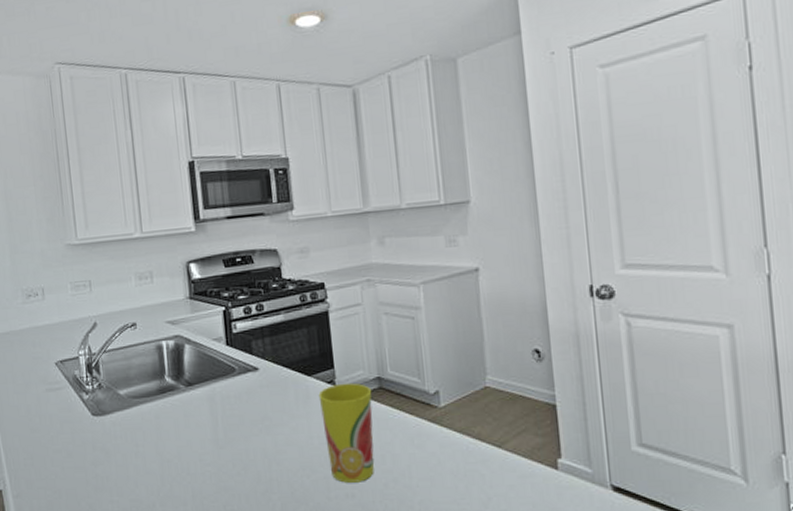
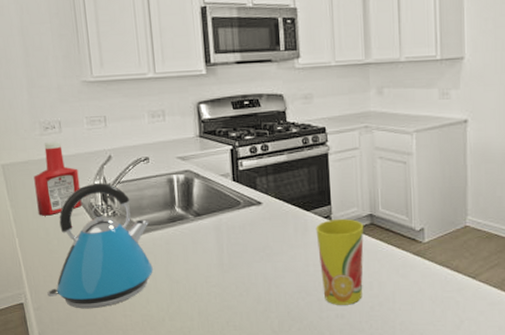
ketchup bottle: none [15,309,66,391] -> present [34,141,82,216]
kettle: none [28,353,142,495] -> present [47,183,153,309]

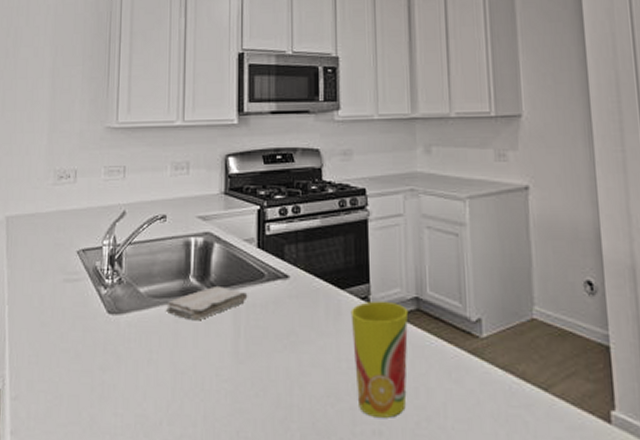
ketchup bottle: present [34,141,82,216] -> none [36,192,87,280]
kettle: present [47,183,153,309] -> none [29,243,158,403]
washcloth: none [157,213,228,242] -> present [166,285,248,321]

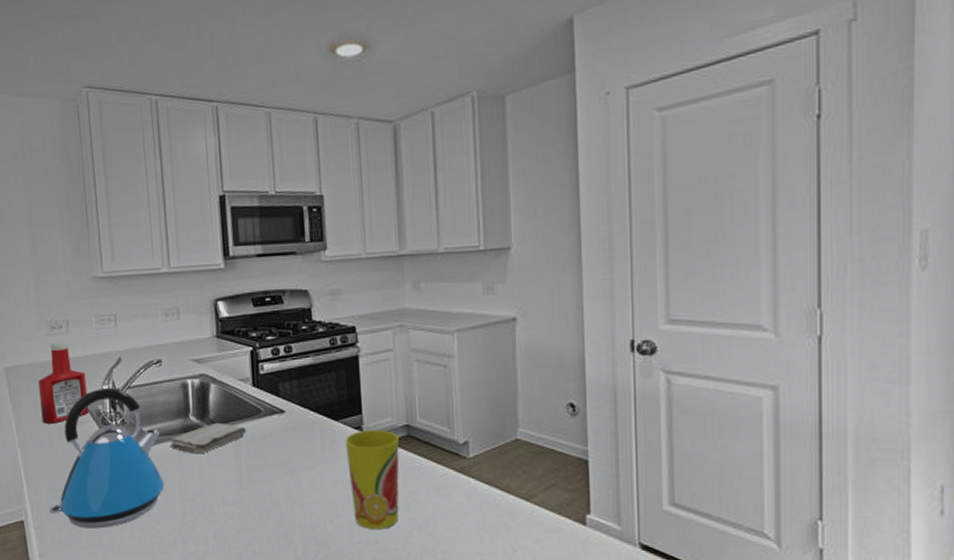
kettle: none [29,243,158,403] -> present [50,388,164,529]
ketchup bottle: none [36,192,87,280] -> present [38,342,89,424]

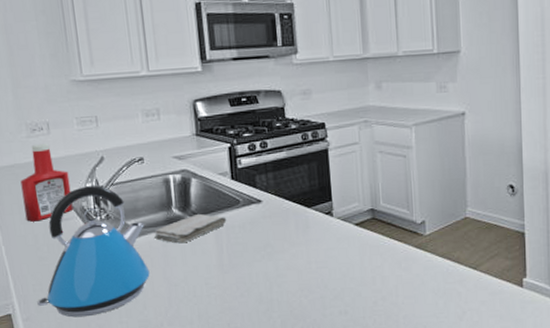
cup: present [345,429,400,529] -> none [317,214,366,302]

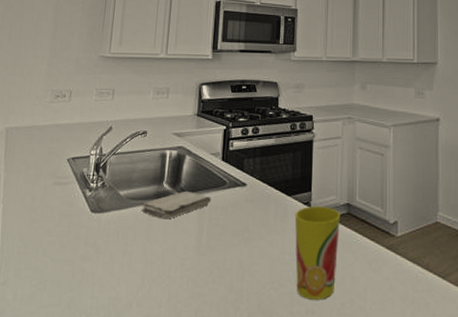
ketchup bottle: present [20,143,74,222] -> none [29,109,78,183]
kettle: present [37,186,150,318] -> none [17,153,136,287]
cup: none [317,214,366,302] -> present [294,205,341,300]

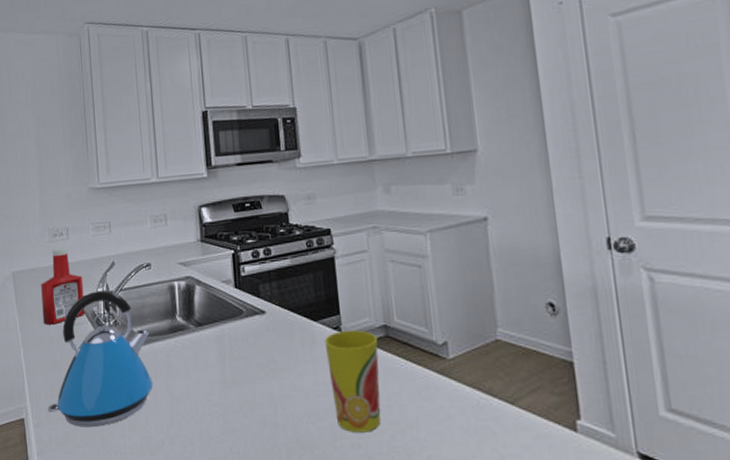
kettle: none [17,153,136,287] -> present [48,291,153,428]
ketchup bottle: none [29,109,78,183] -> present [41,248,85,325]
washcloth: present [142,190,212,220] -> none [158,323,230,355]

